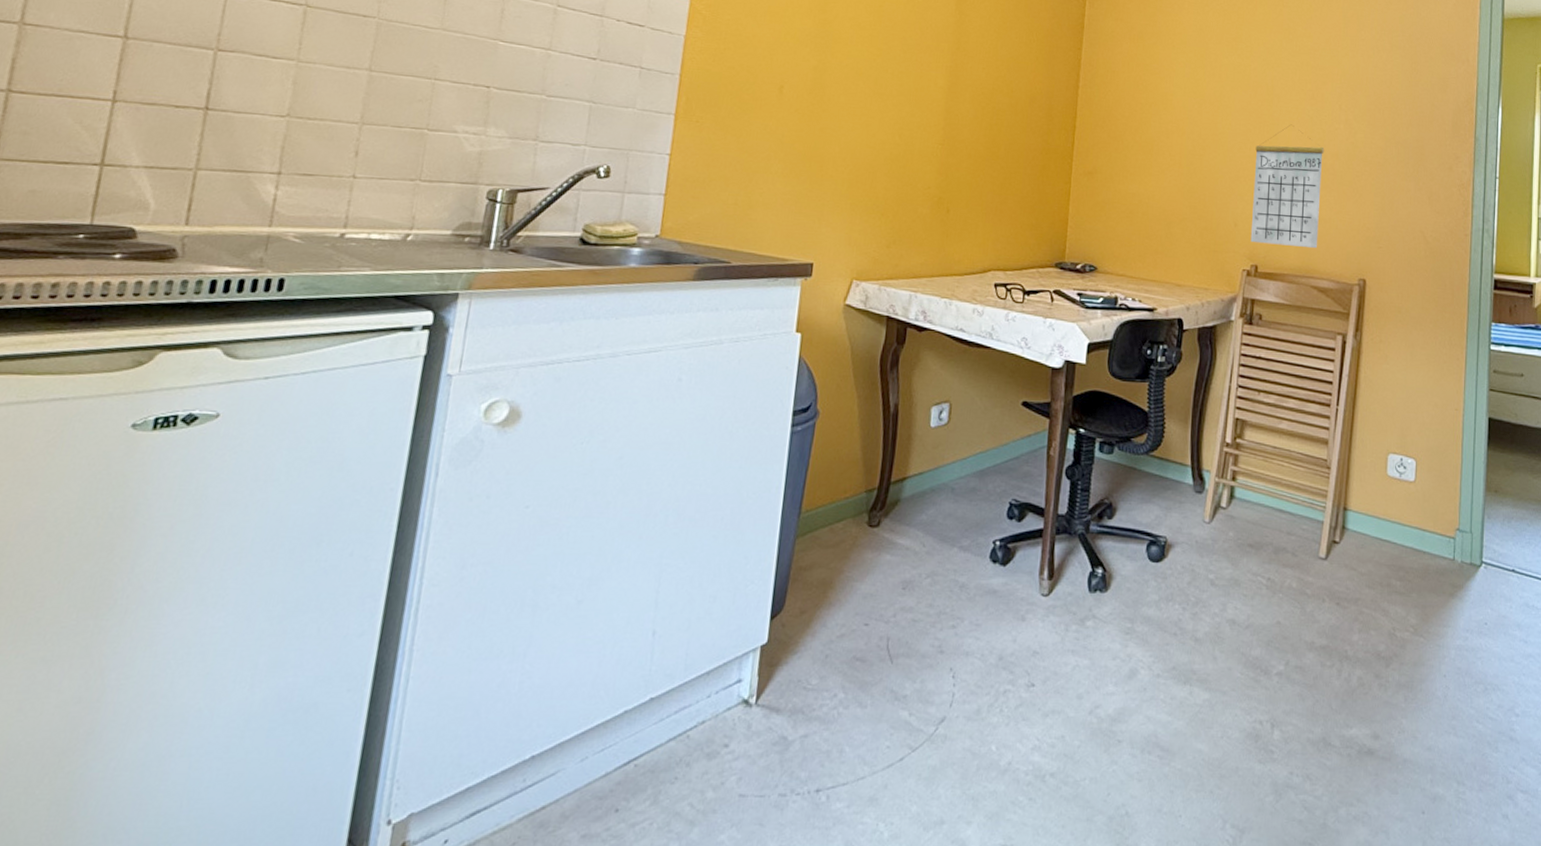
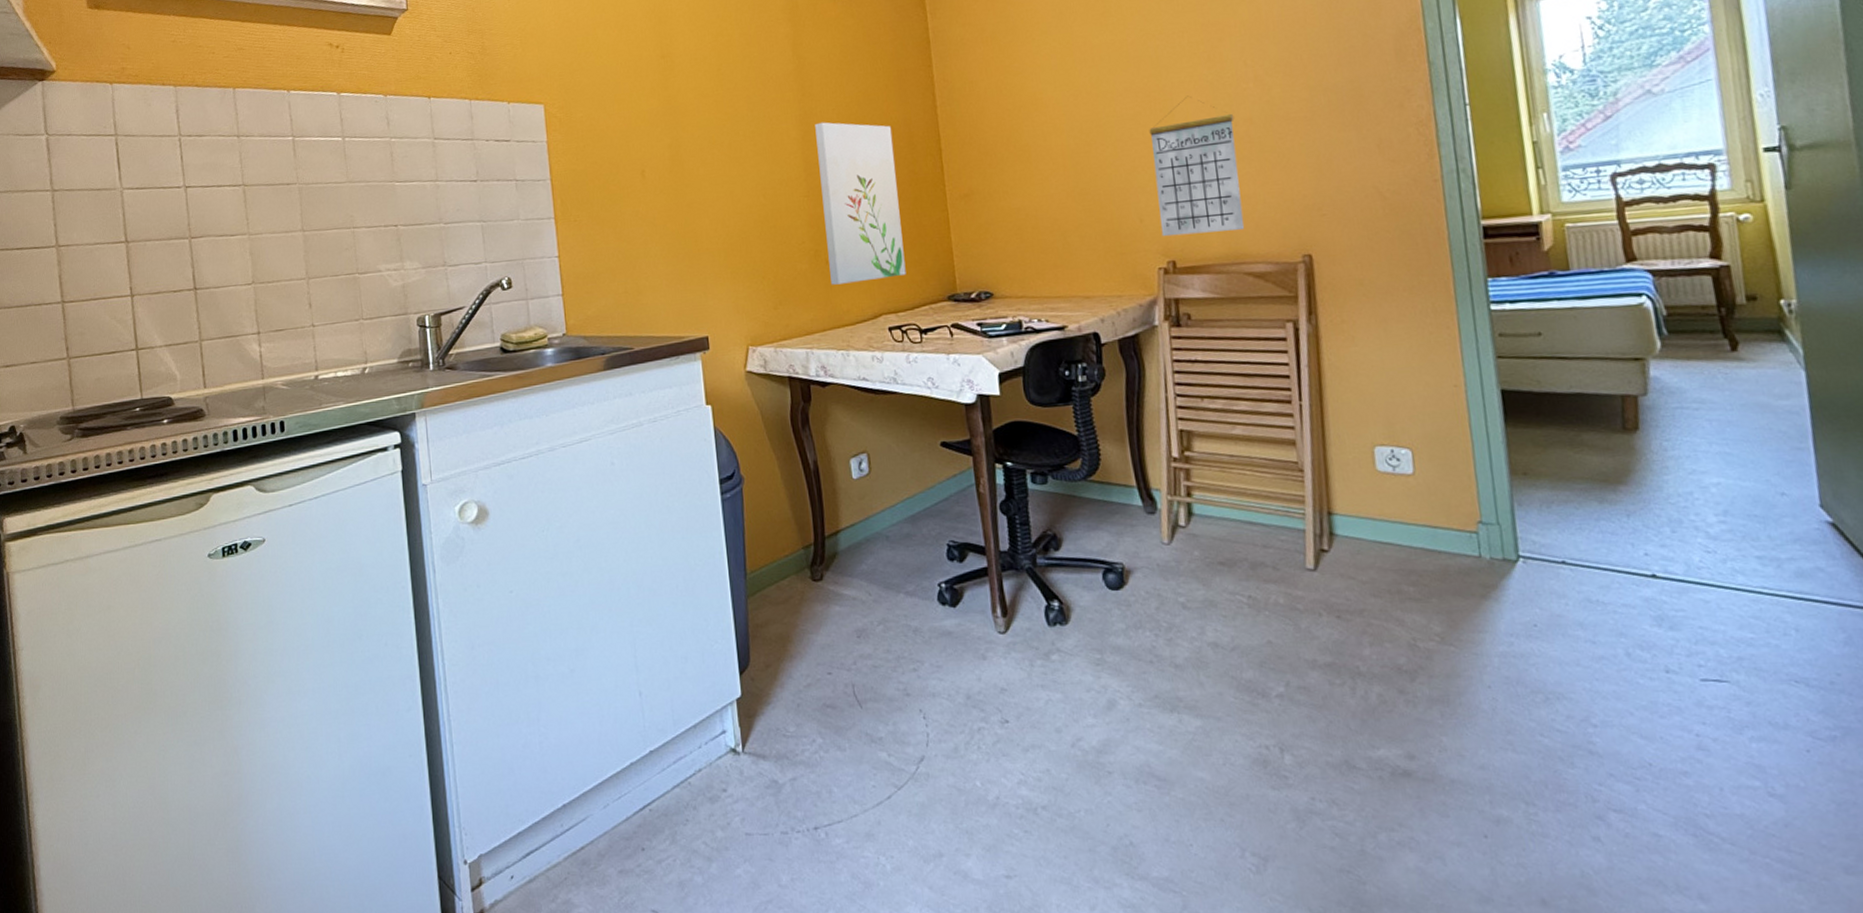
wall art: none [948,77,1034,237] -> present [815,122,906,285]

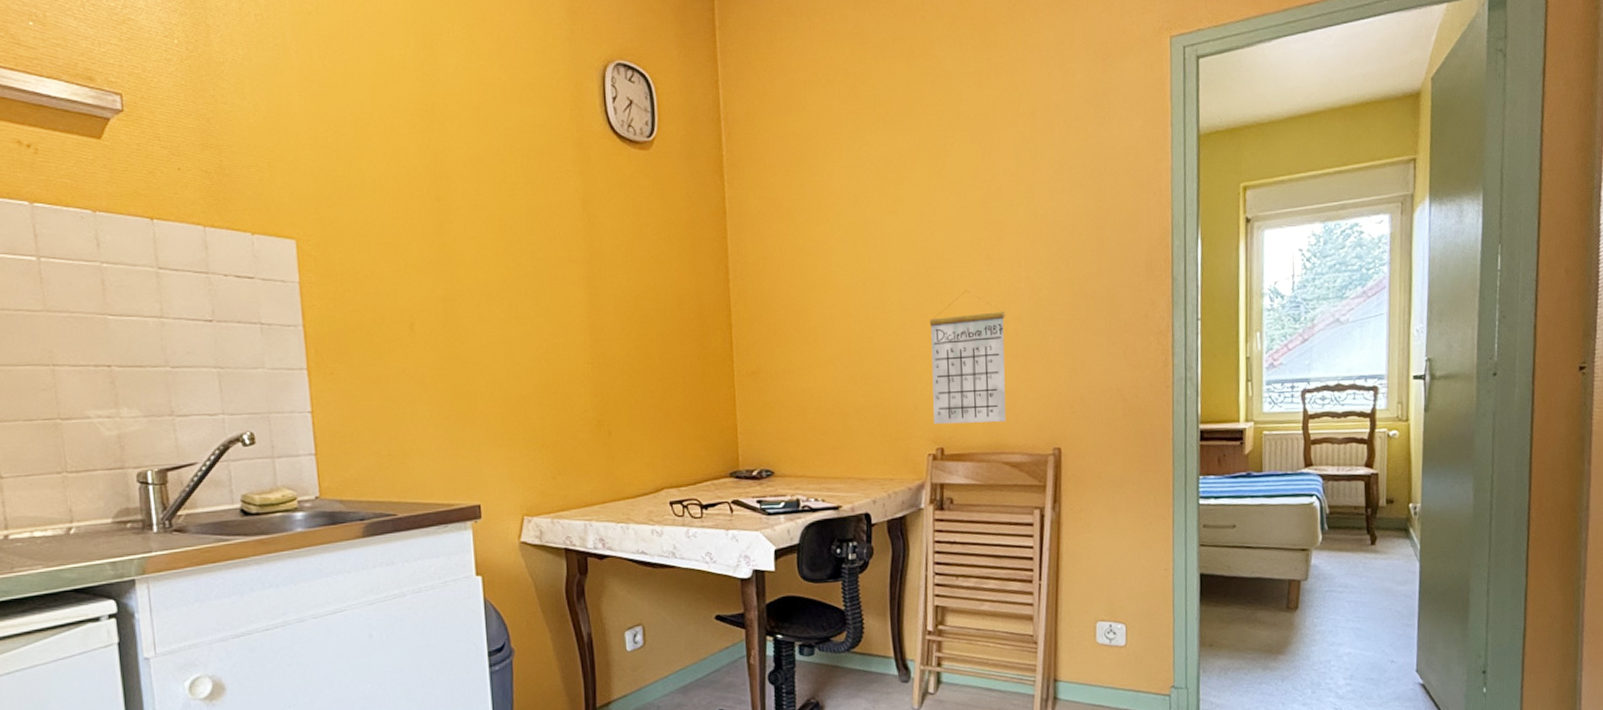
wall art: present [815,122,906,285] -> none [603,286,690,457]

